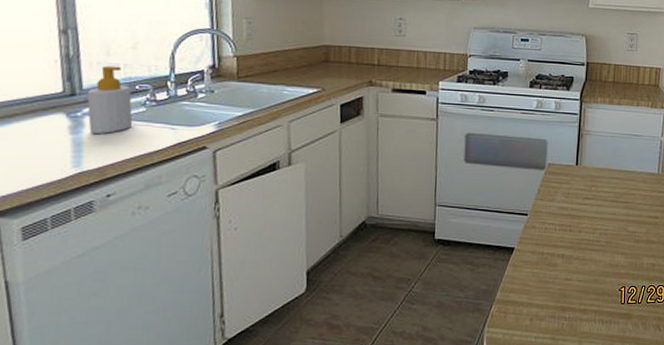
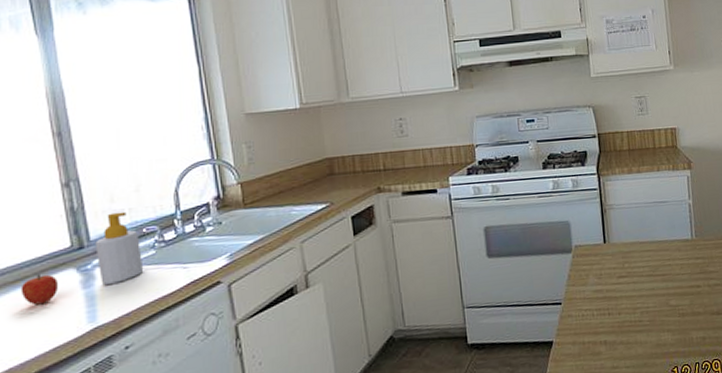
fruit: none [8,113,48,143] -> present [20,273,59,305]

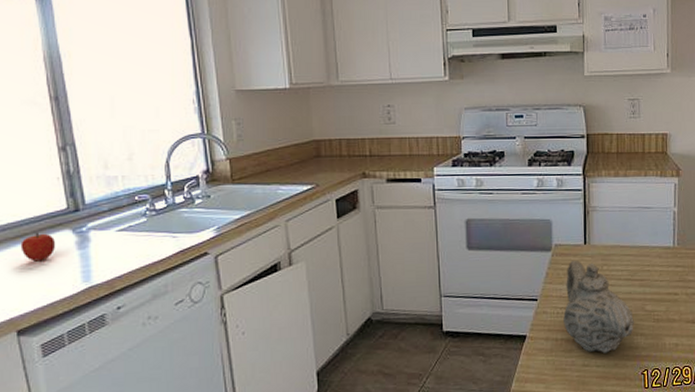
soap bottle: present [95,211,144,286] -> none [90,178,136,248]
teapot: none [588,260,661,353] -> present [563,261,635,353]

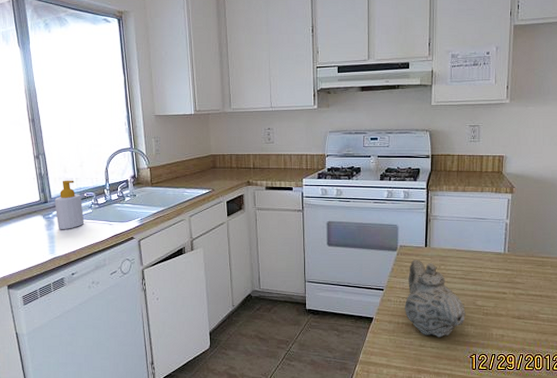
fruit: present [20,232,56,262] -> none [10,216,33,237]
soap bottle: none [90,178,136,248] -> present [54,180,85,230]

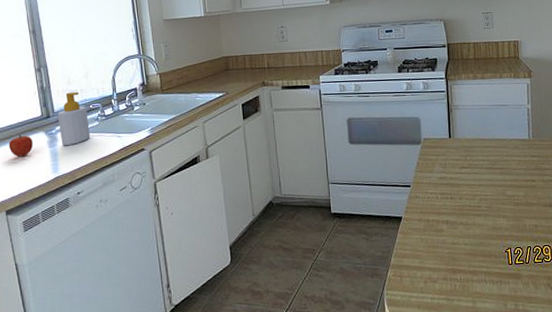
fruit: none [10,216,33,237] -> present [8,134,34,157]
teapot: present [405,260,467,338] -> none [433,152,497,233]

